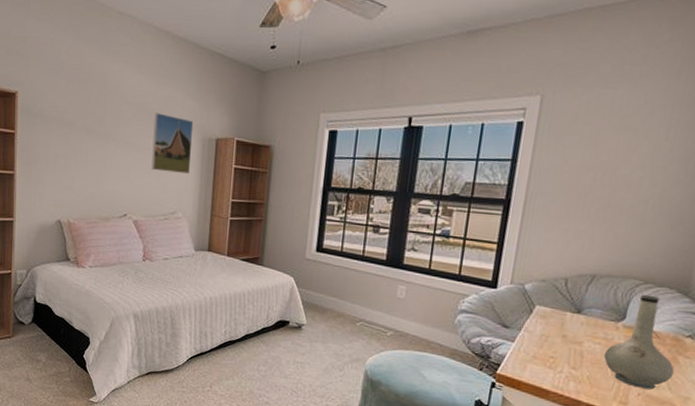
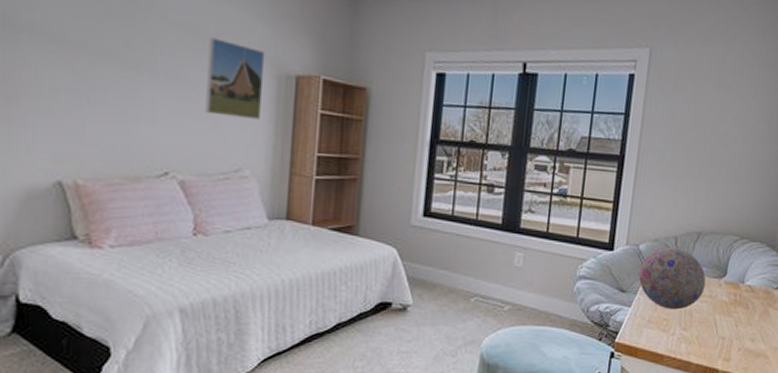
decorative ball: none [523,288,601,349] -> present [638,247,706,310]
vase: present [604,294,674,390] -> none [710,250,766,343]

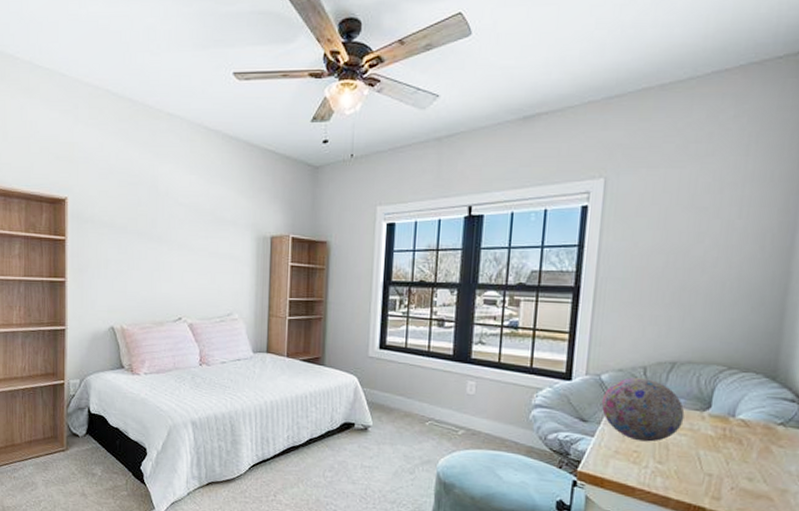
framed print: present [205,37,266,119] -> none [205,213,247,273]

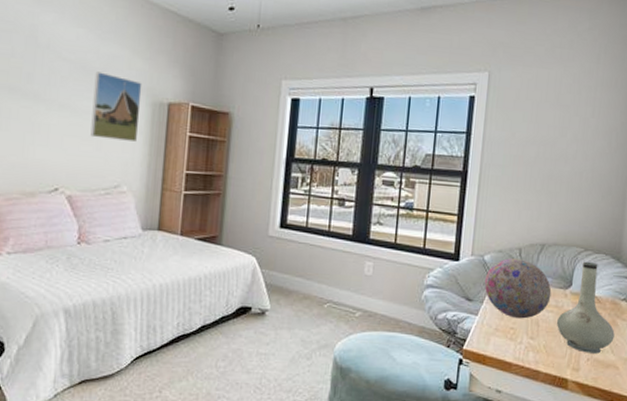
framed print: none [205,213,247,273] -> present [90,71,142,142]
vase: none [691,380,768,483] -> present [557,261,615,354]

